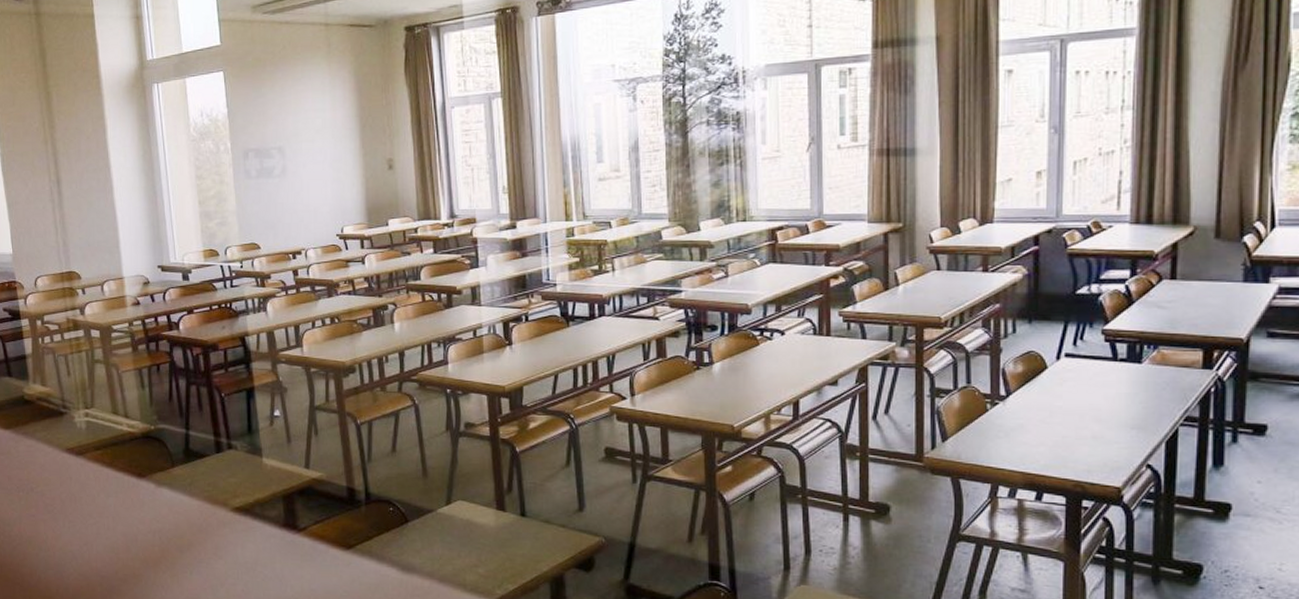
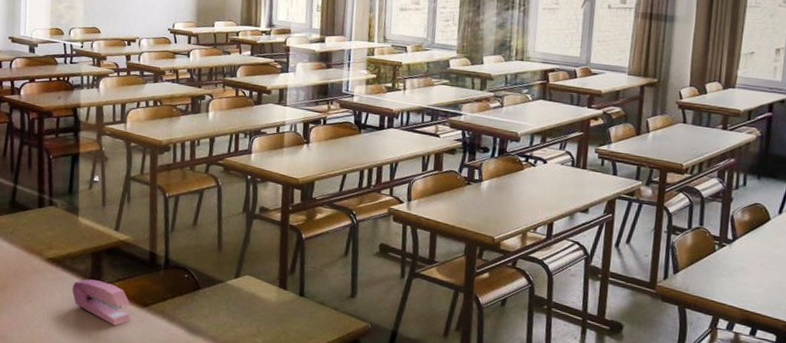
stapler: none [265,525,336,574] -> present [72,279,131,326]

